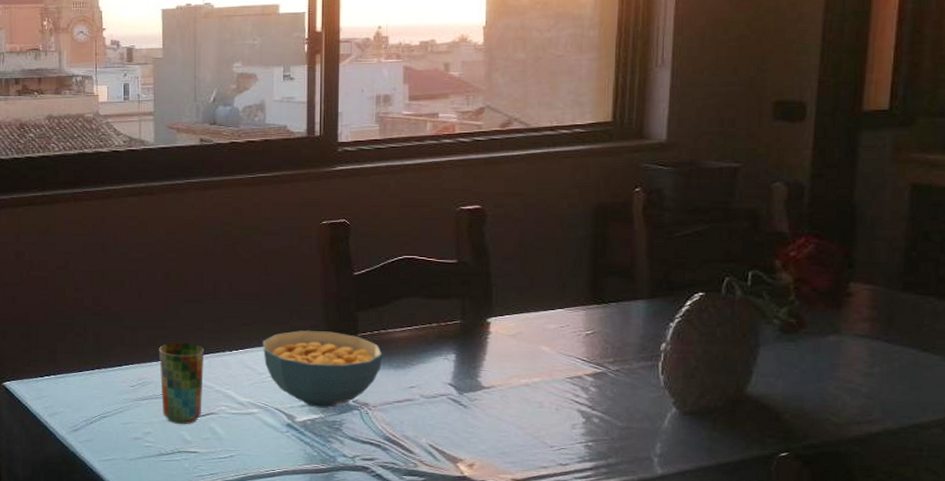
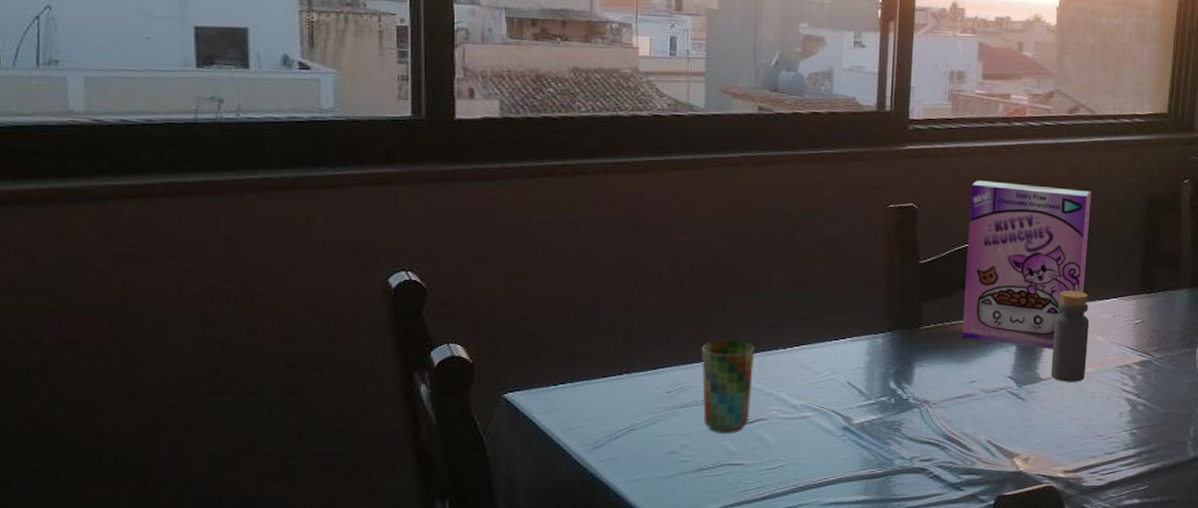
cereal bowl: present [262,331,383,408] -> none [819,324,946,408]
cereal box: none [398,196,530,358] -> present [961,180,1092,349]
bottle: none [493,301,534,392] -> present [1050,290,1090,382]

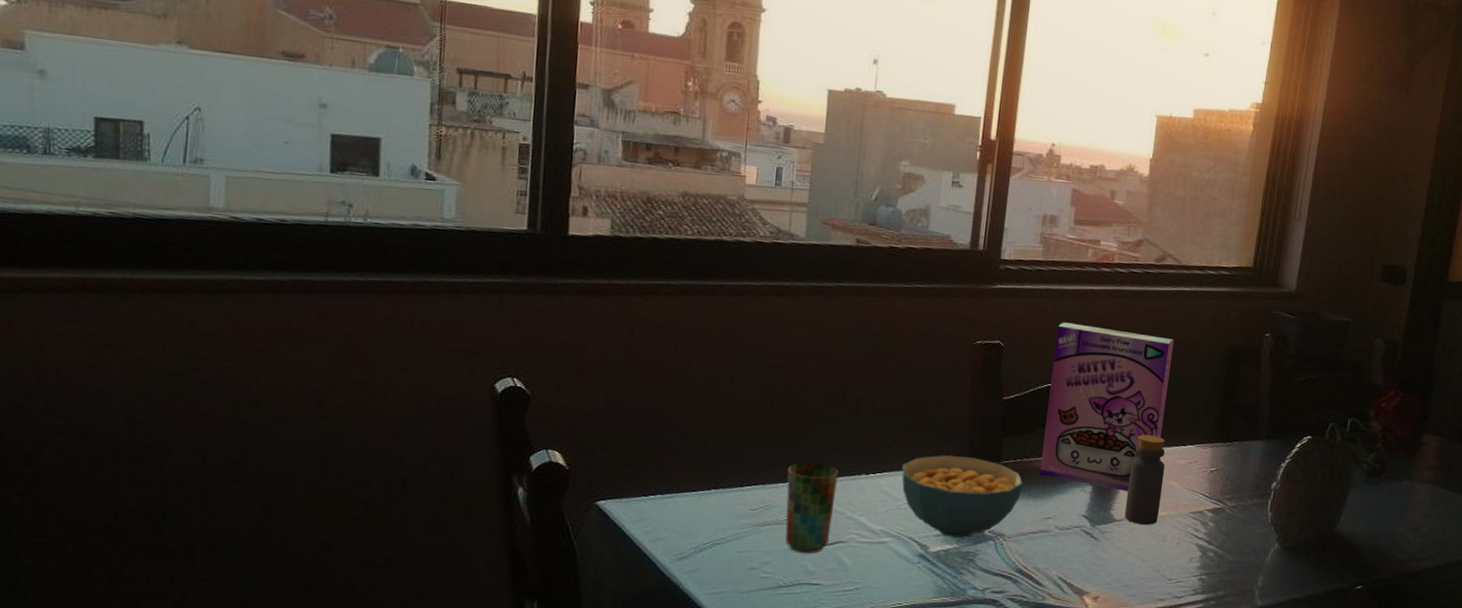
cereal bowl: none [819,324,946,408] -> present [901,455,1024,538]

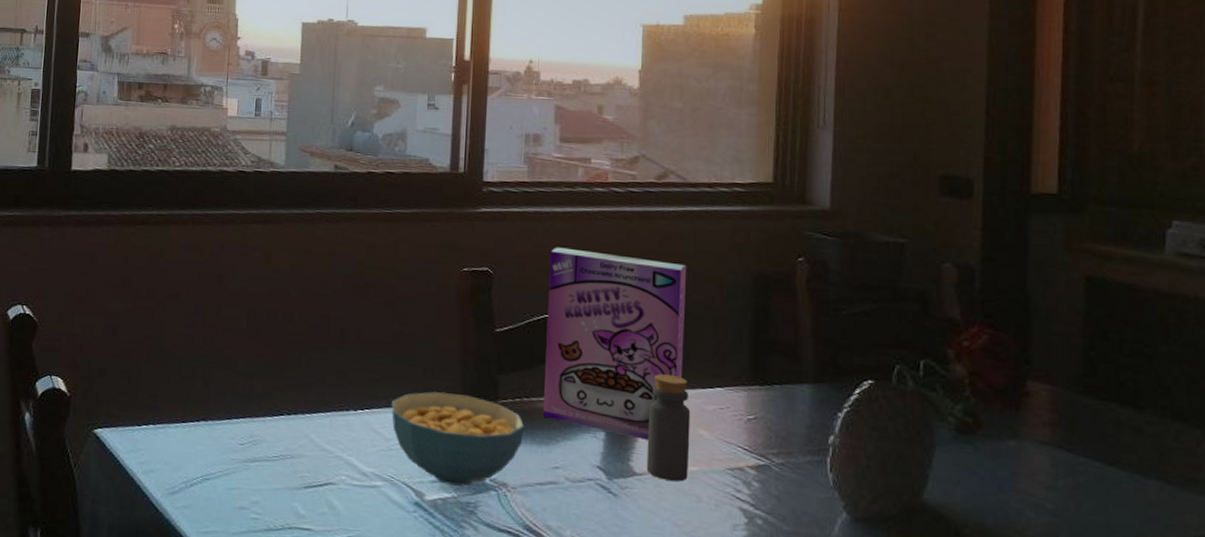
cup: present [785,462,839,554] -> none [274,395,326,495]

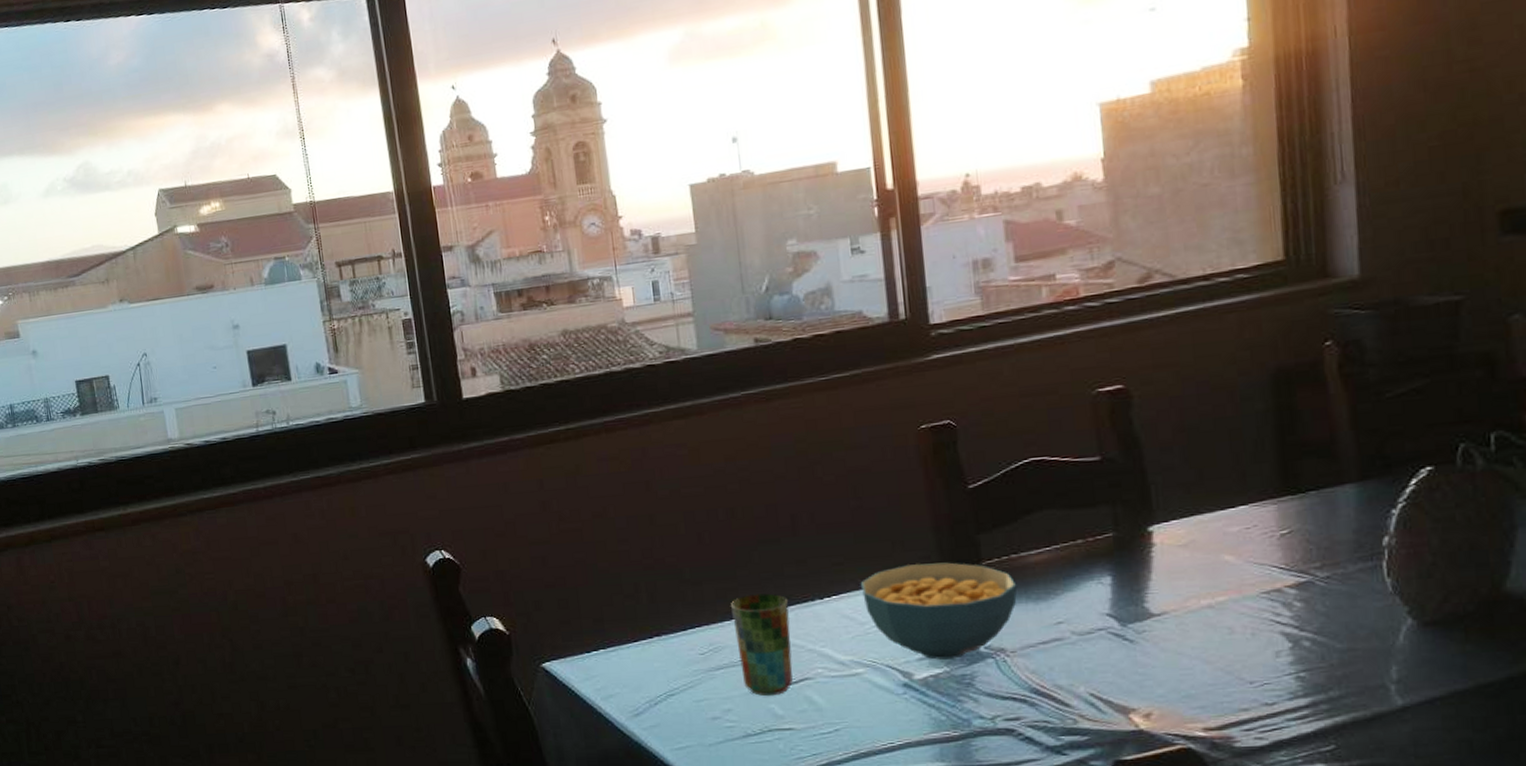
cup: none [274,395,326,495] -> present [731,593,793,697]
cereal box: present [542,247,687,440] -> none [1020,374,1196,577]
bottle: present [646,374,691,482] -> none [1160,500,1216,617]

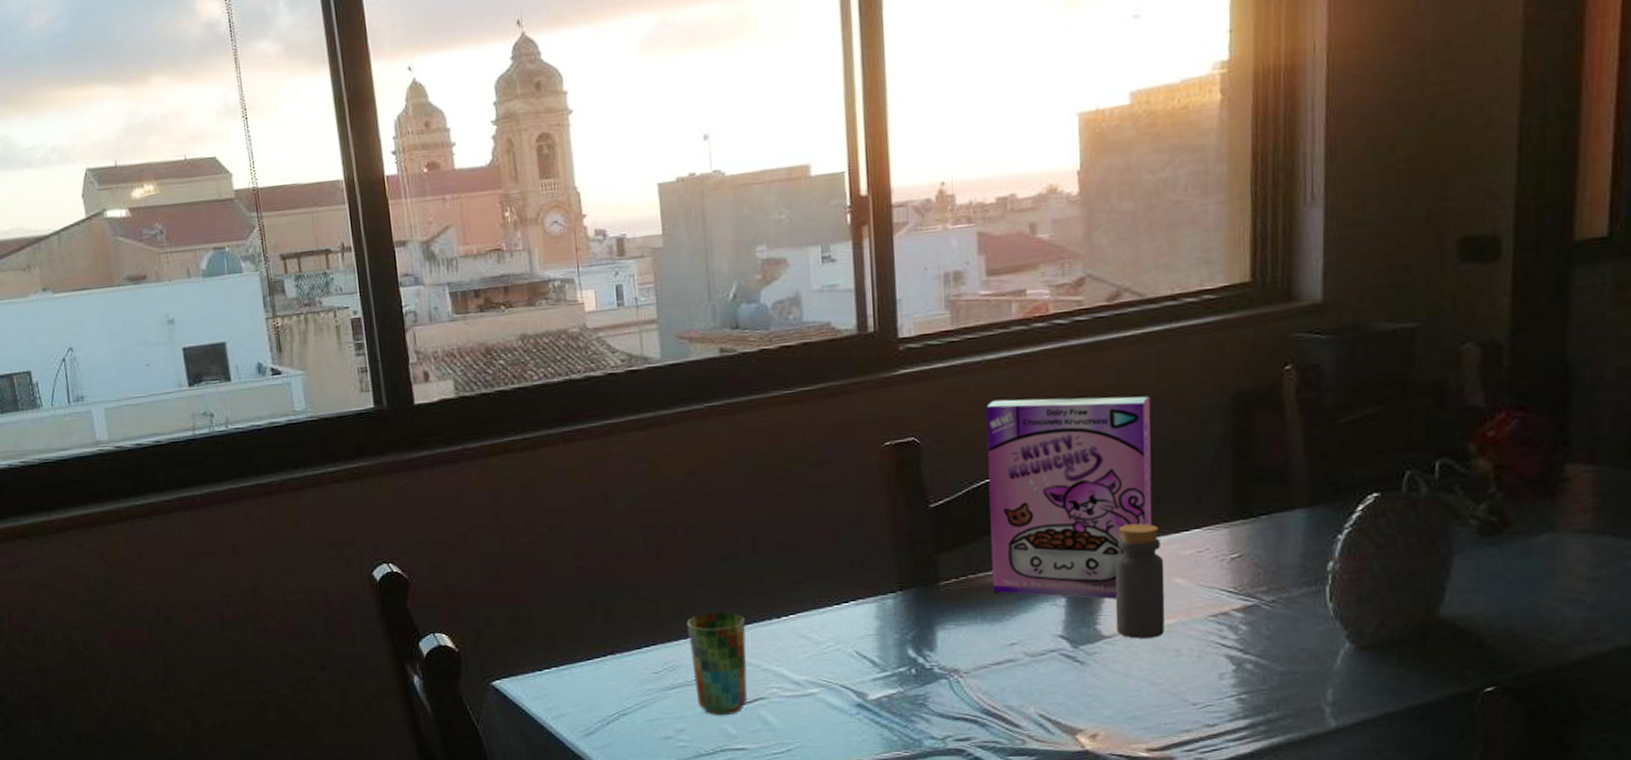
cereal bowl: present [860,562,1018,660] -> none [818,582,974,680]
cereal box: none [1020,374,1196,577] -> present [985,396,1152,599]
bottle: none [1160,500,1216,617] -> present [1114,523,1165,639]

